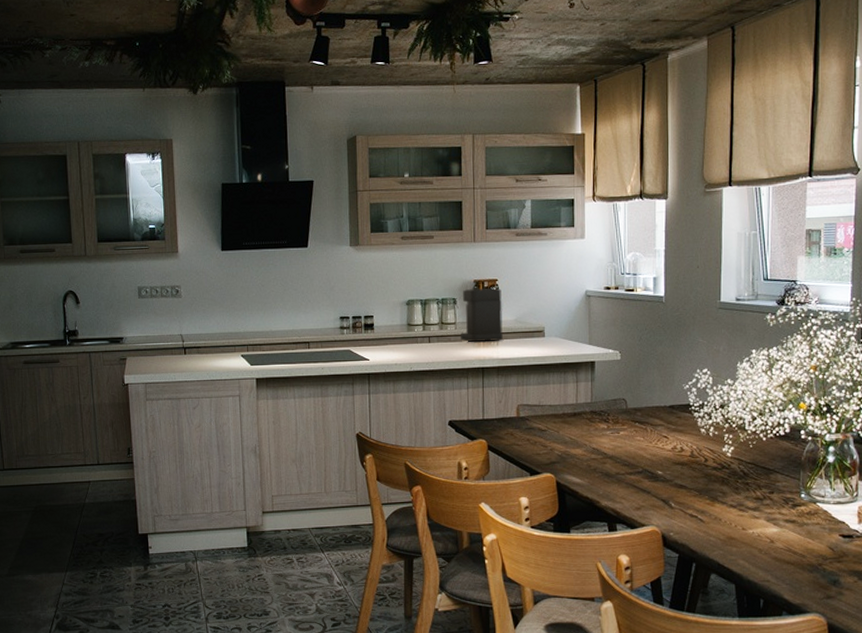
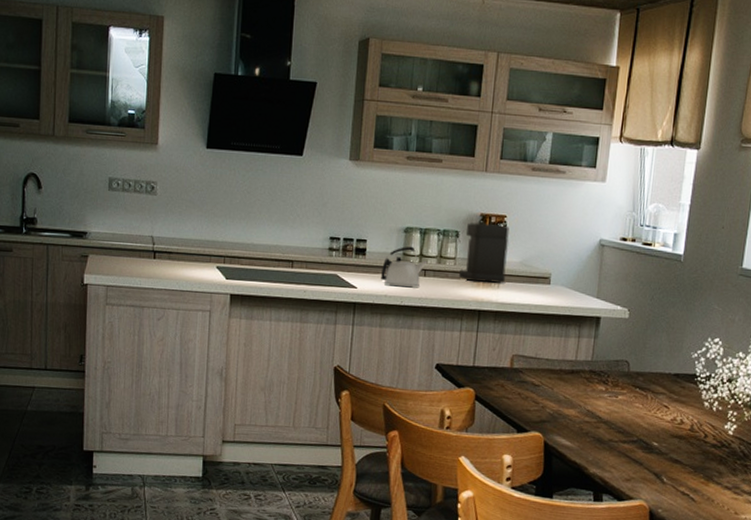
kettle: none [390,316,431,355] -> present [381,246,428,289]

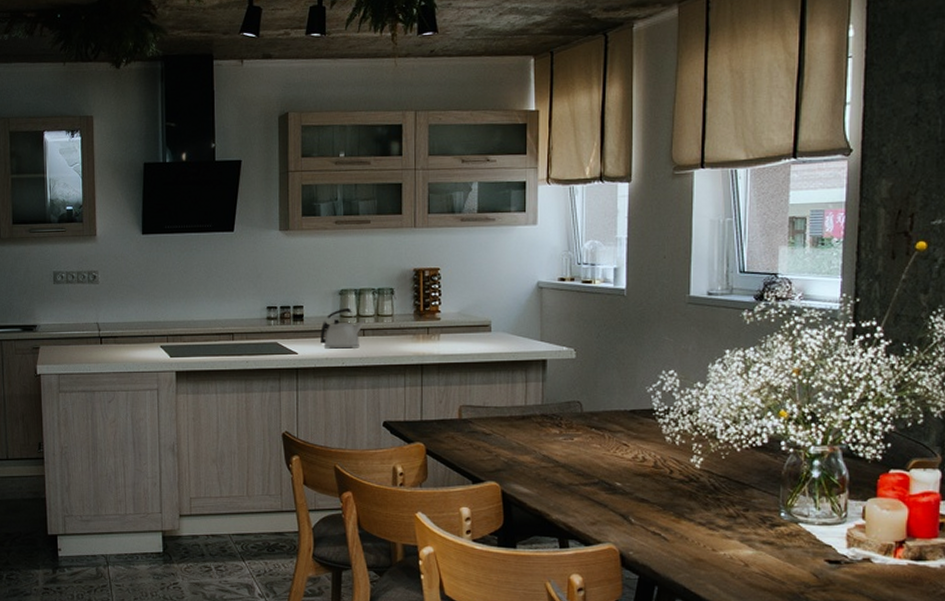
coffee maker: present [459,222,509,283] -> none [398,278,444,336]

